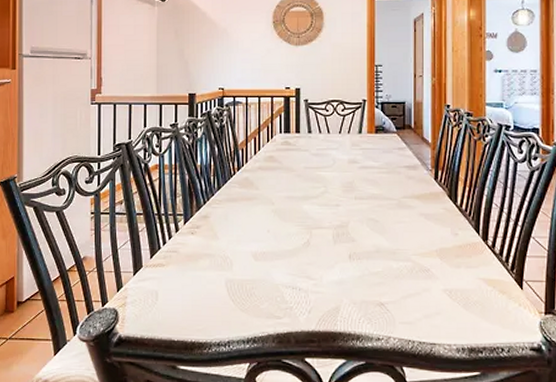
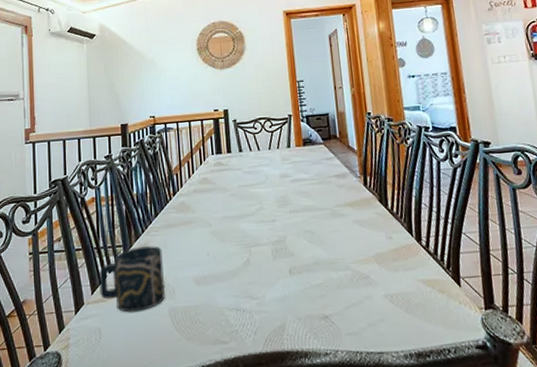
cup: none [159,218,224,279] -> present [99,246,166,313]

